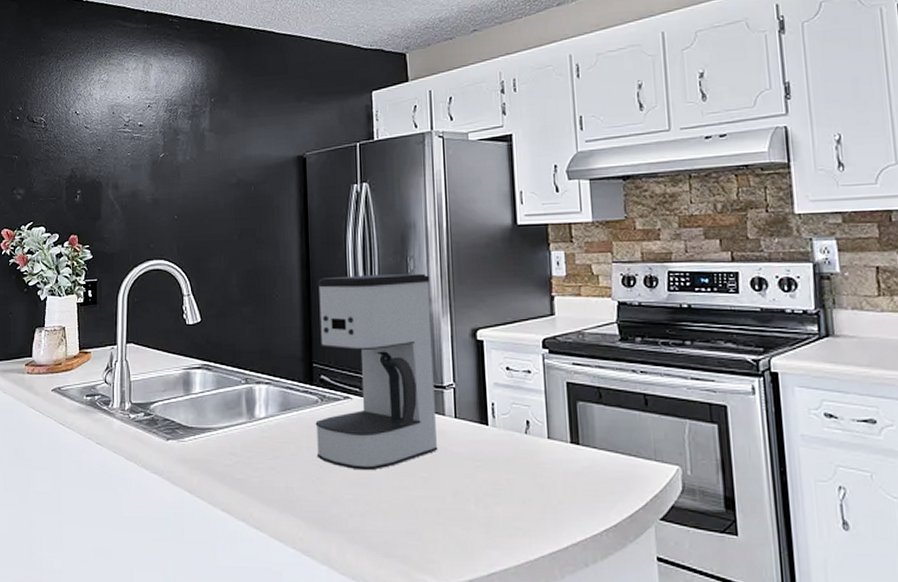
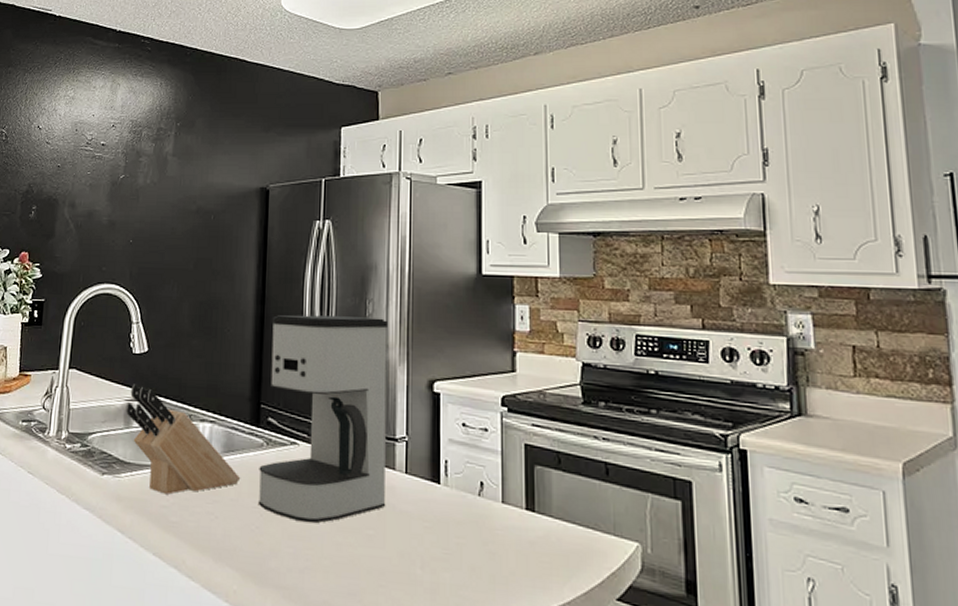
knife block: none [184,353,299,454] -> present [125,384,241,495]

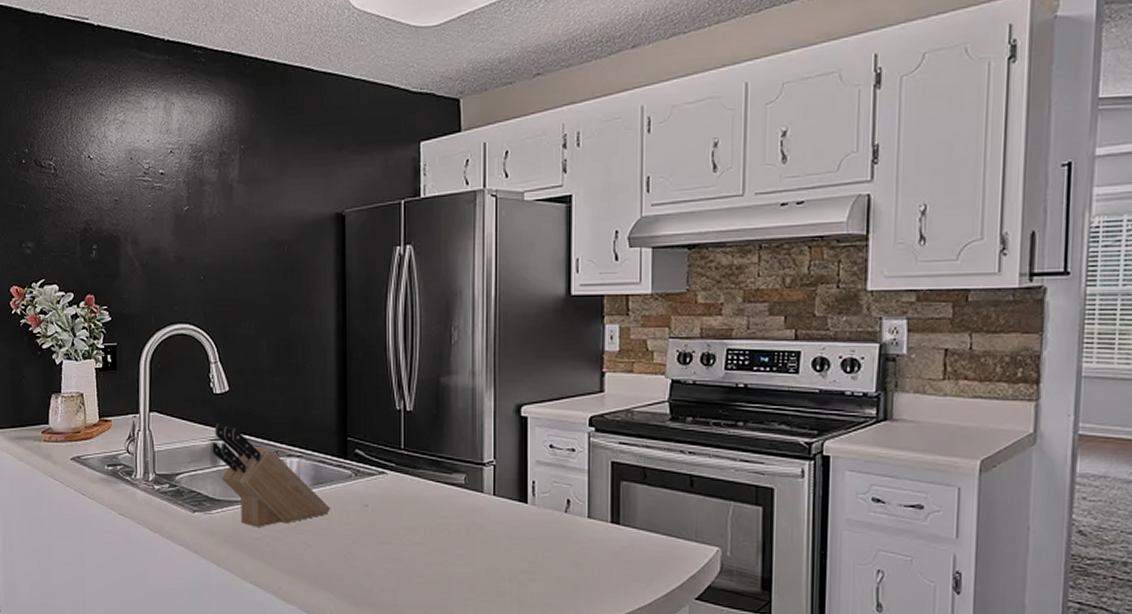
coffee maker: present [257,315,389,524] -> none [348,345,475,547]

